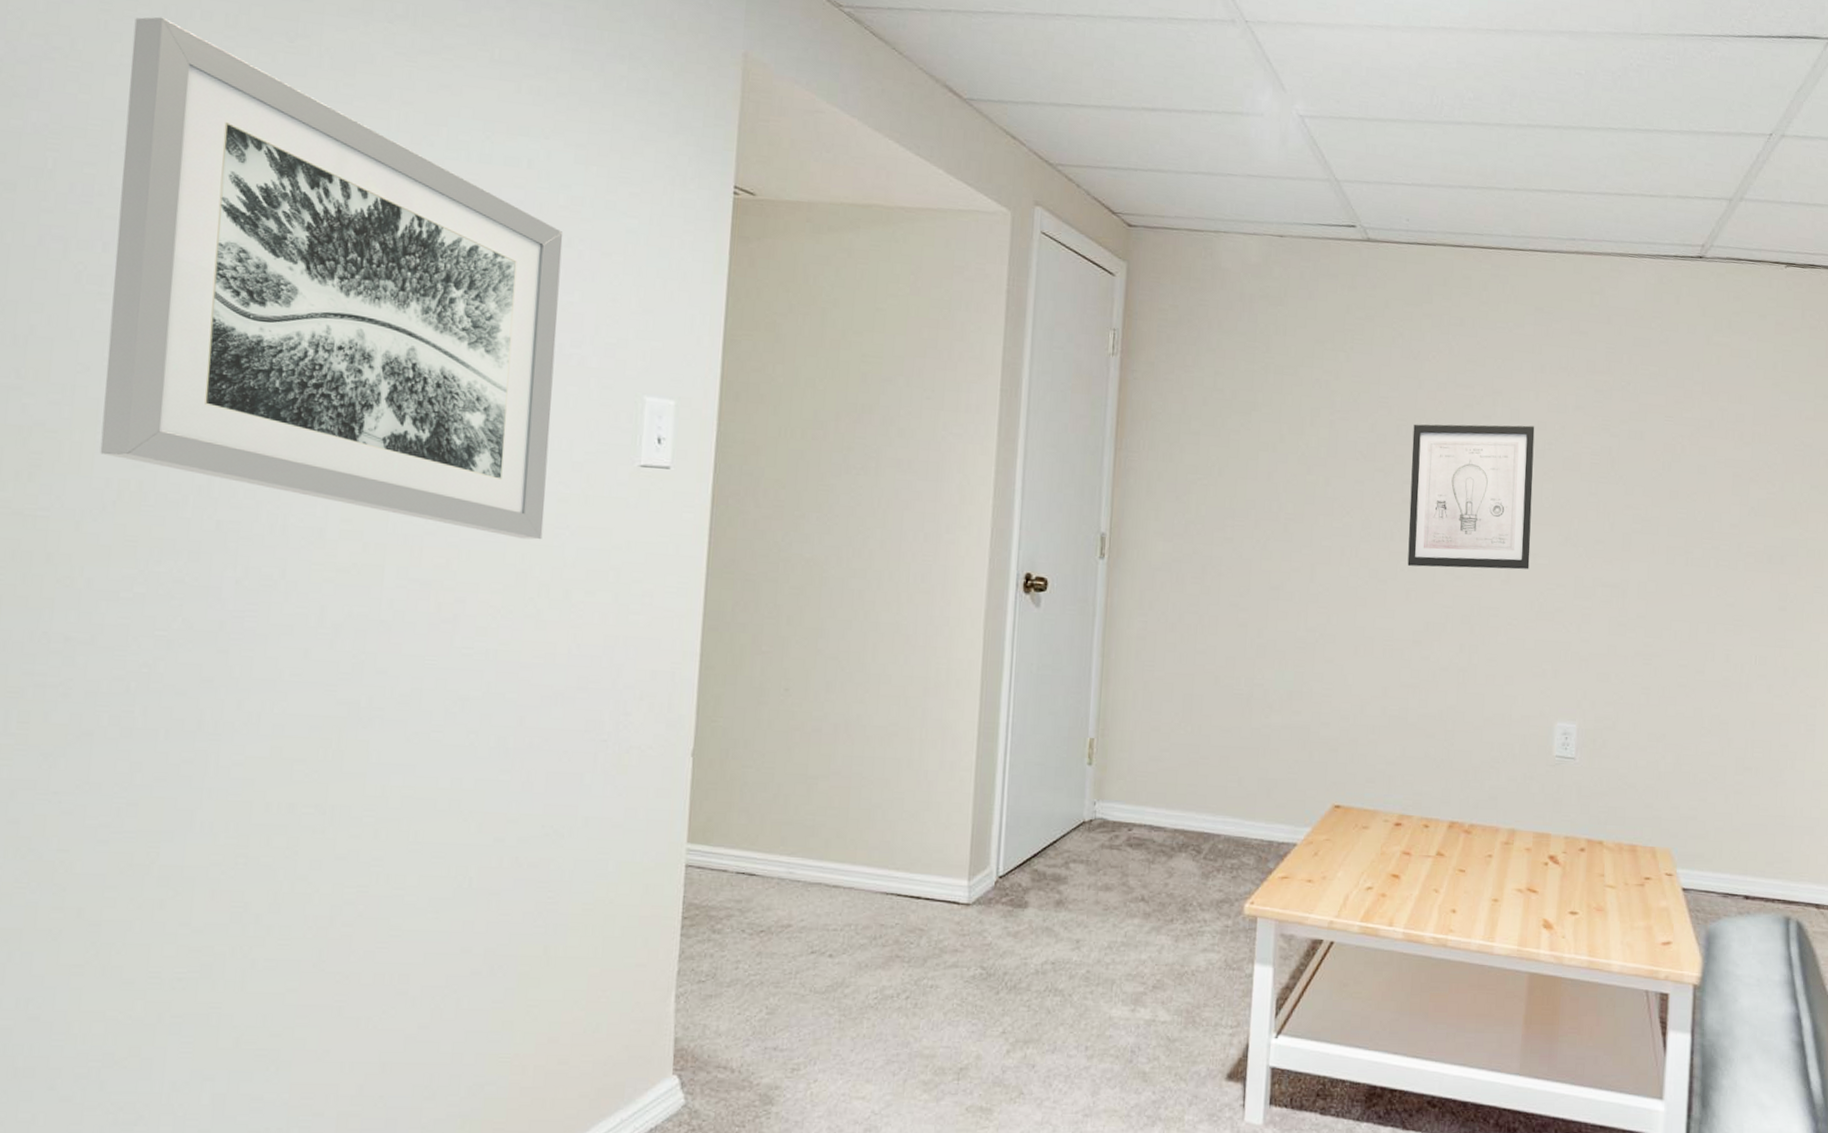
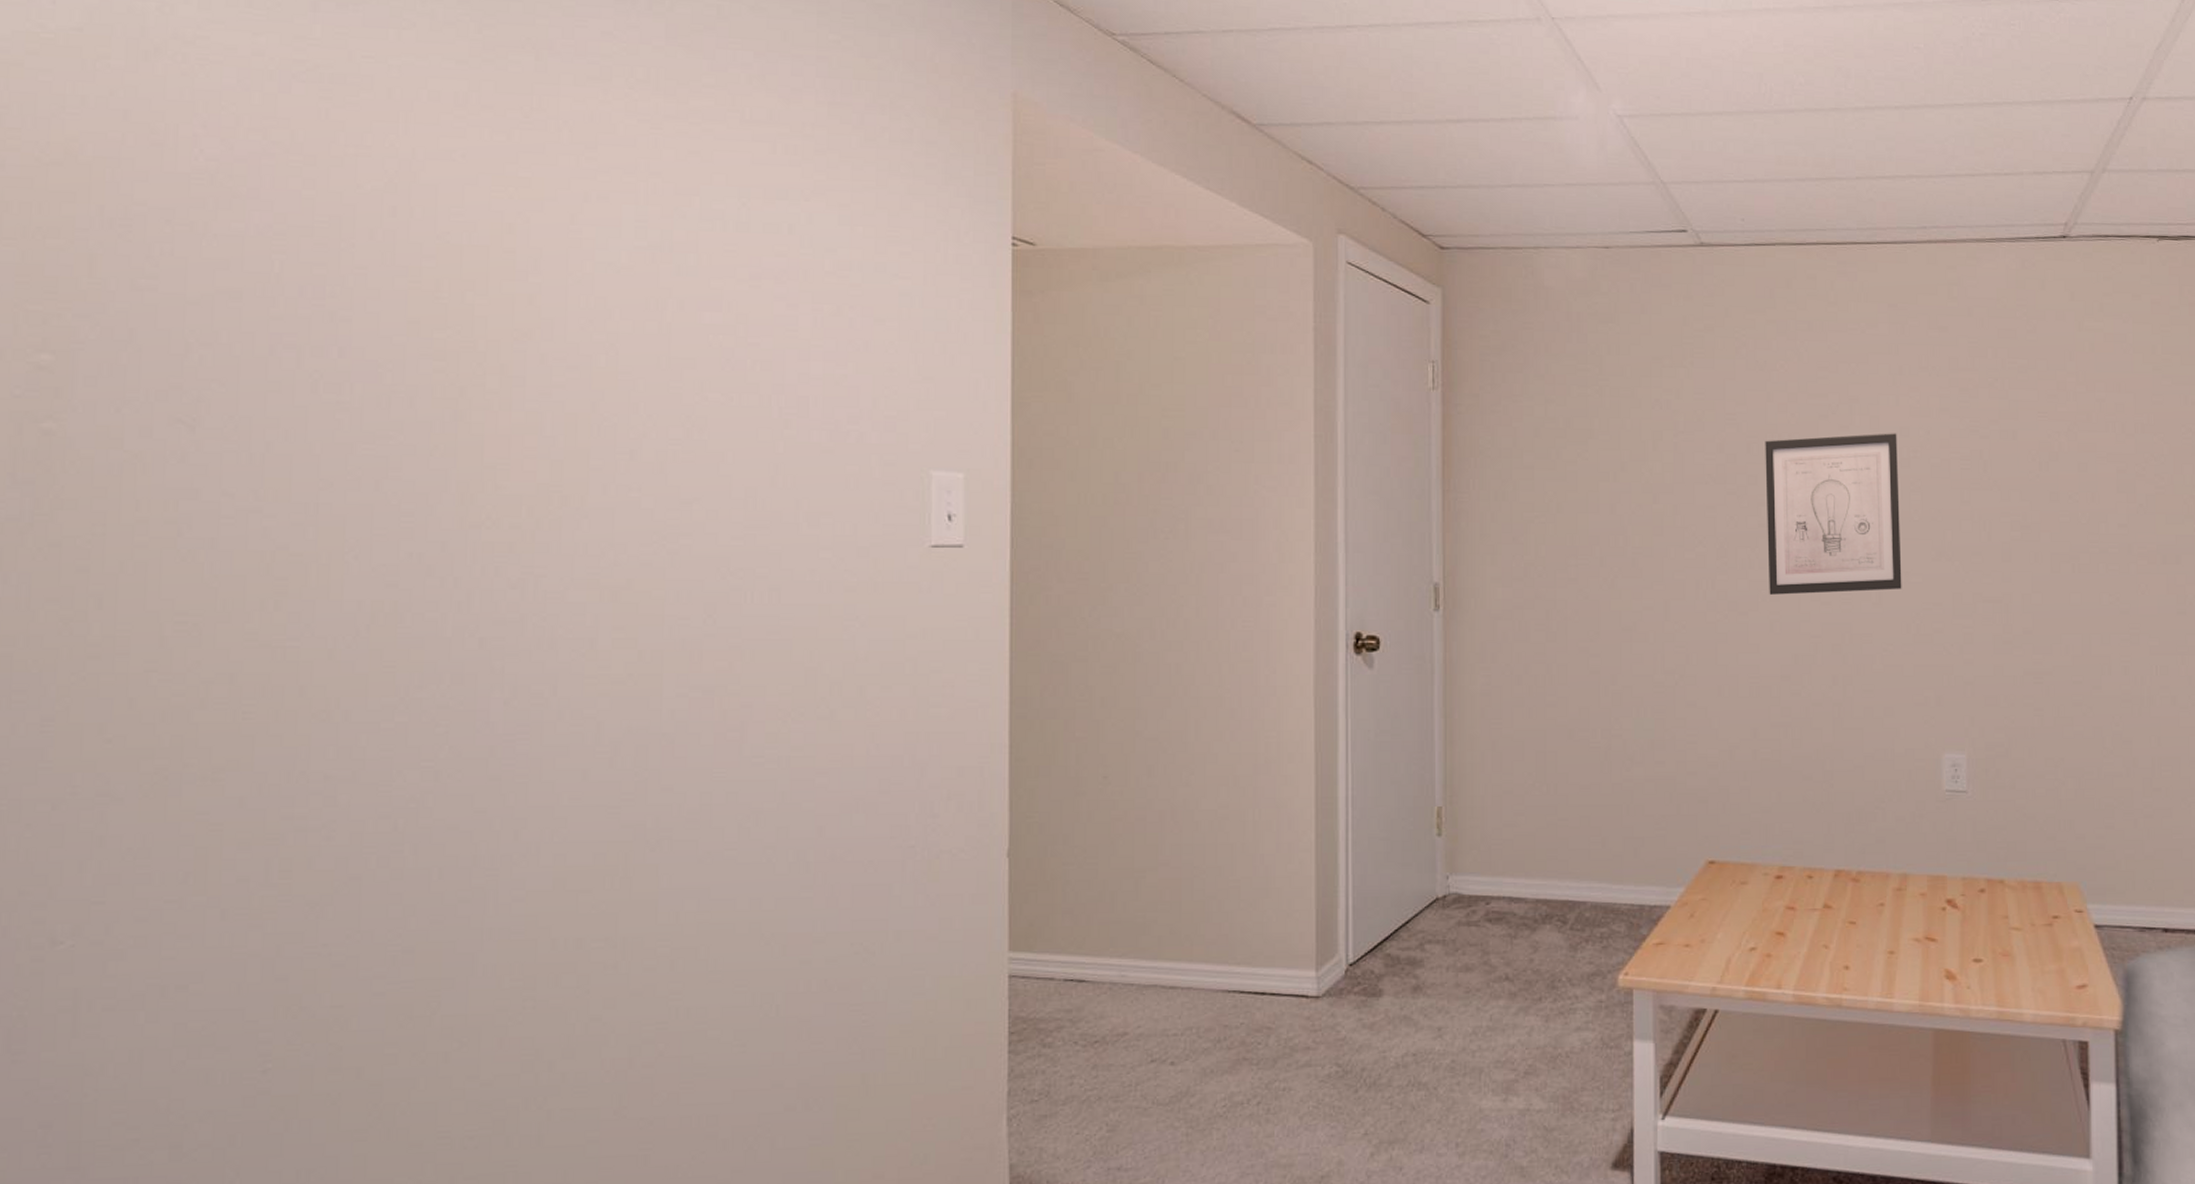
wall art: present [100,17,564,540] -> none [349,101,832,634]

